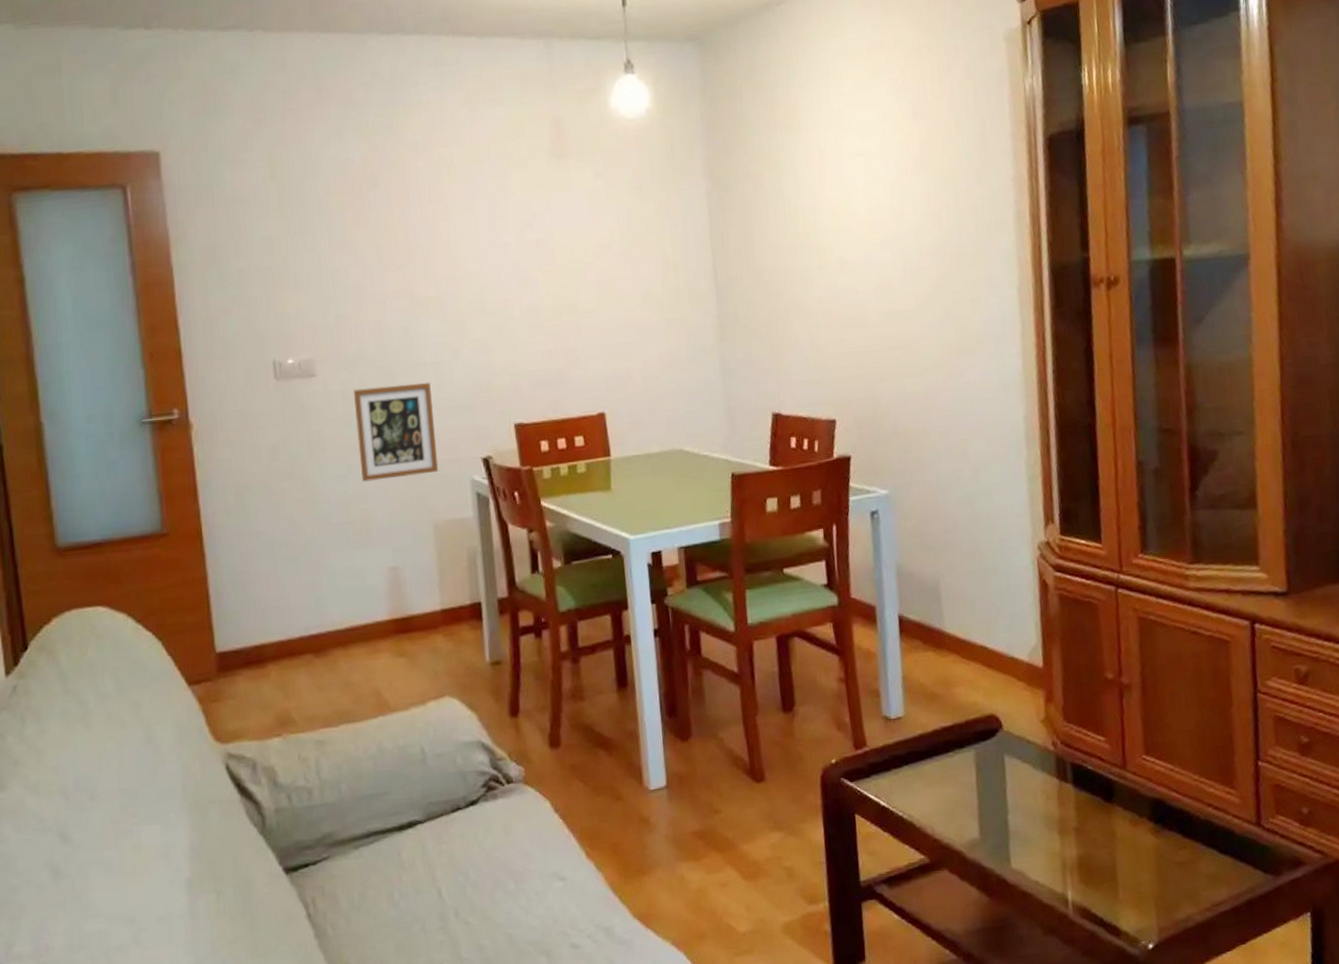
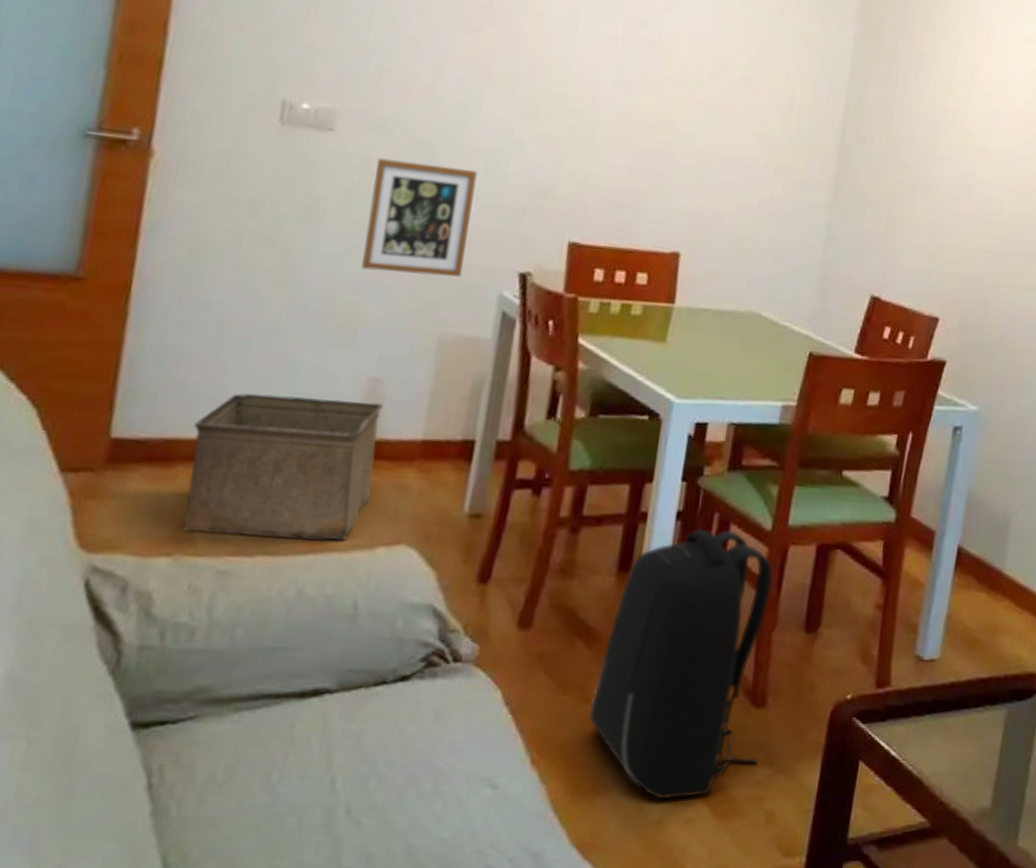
storage bin: none [272,586,415,714] -> present [183,393,383,541]
backpack: none [622,637,769,871] -> present [588,528,774,800]

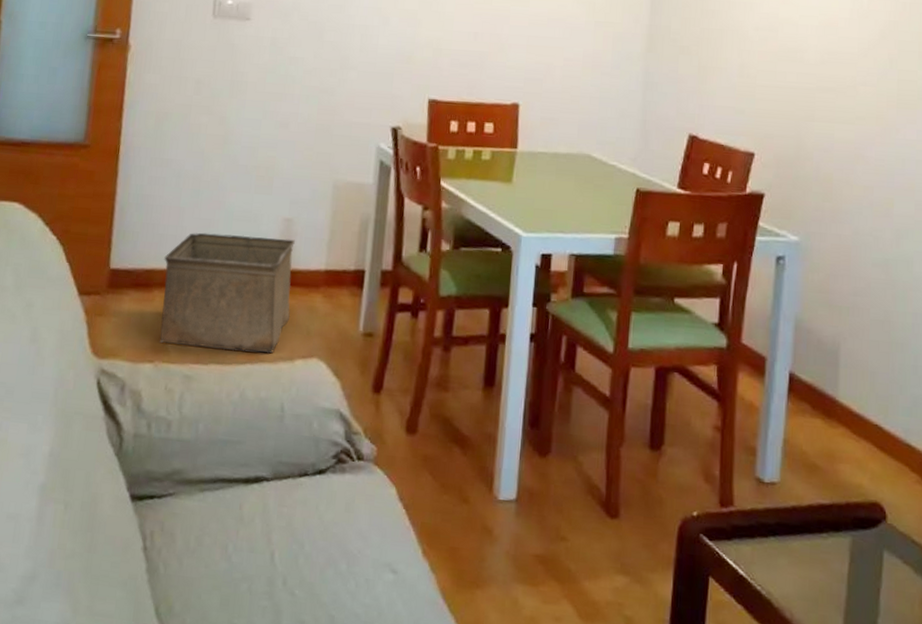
picture frame: present [361,158,477,277] -> none [274,39,355,133]
backpack: present [588,528,774,800] -> none [467,350,618,598]

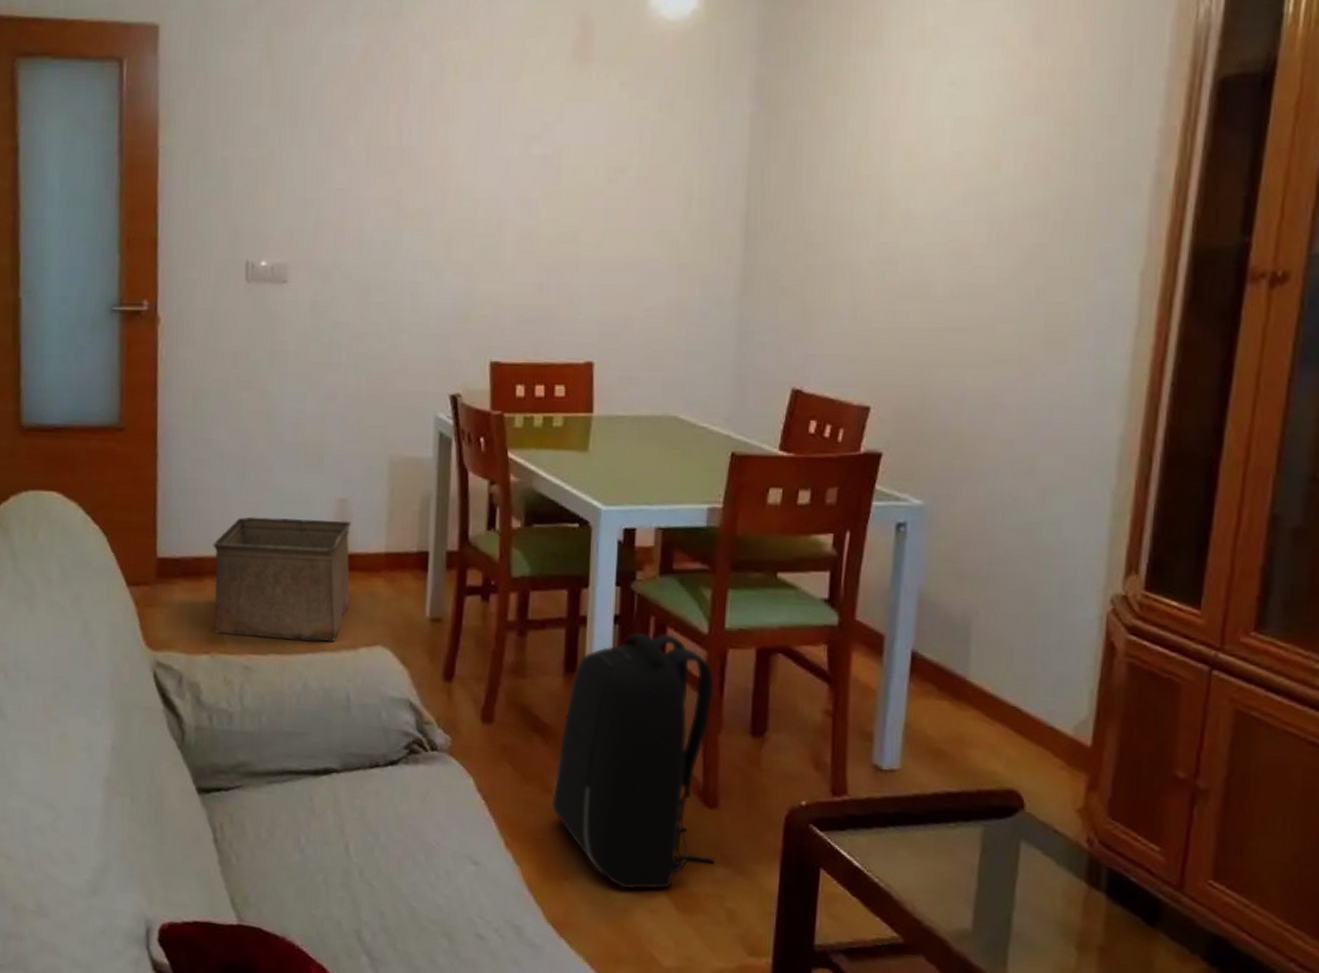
backpack: none [467,350,618,598] -> present [551,632,715,890]

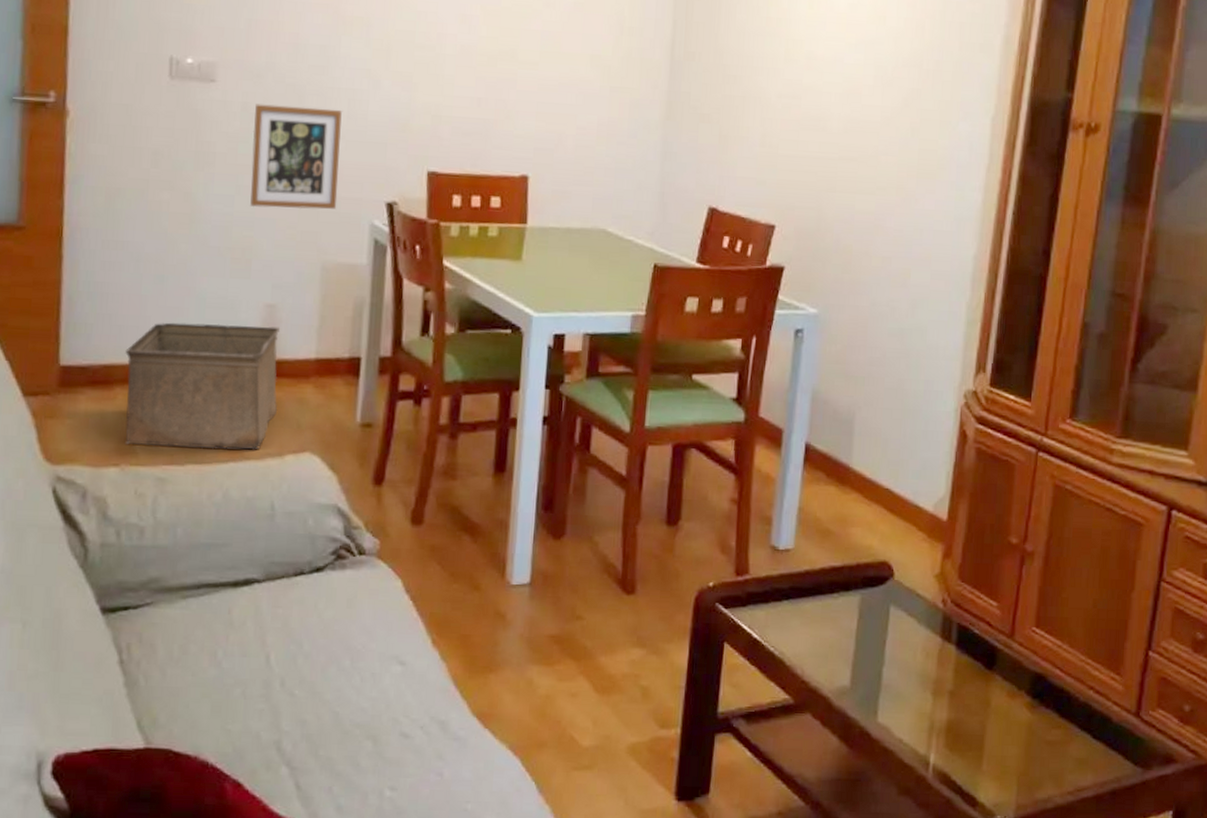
picture frame: none [321,302,405,404] -> present [250,104,342,210]
backpack: present [551,632,715,890] -> none [478,432,634,676]

